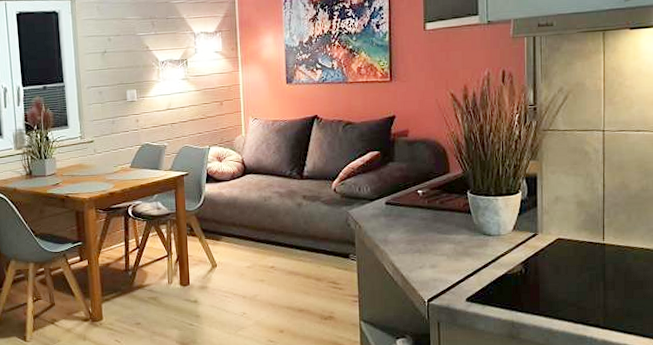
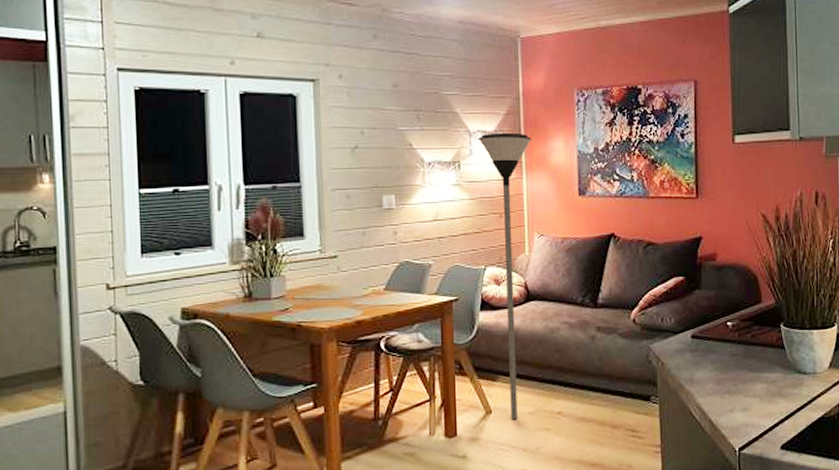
floor lamp: none [201,32,246,273] -> present [477,132,532,420]

